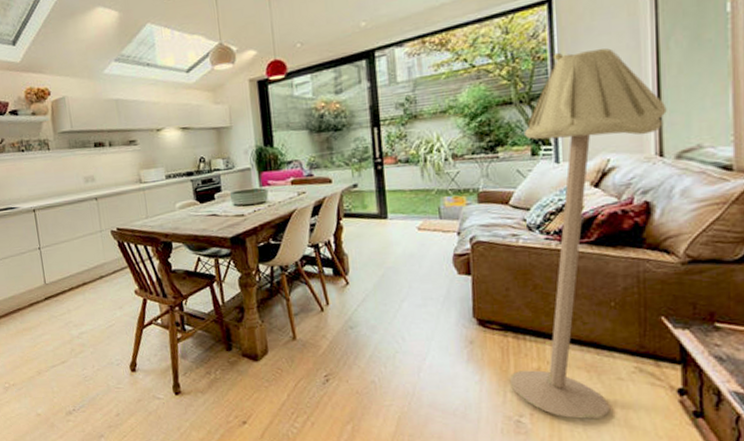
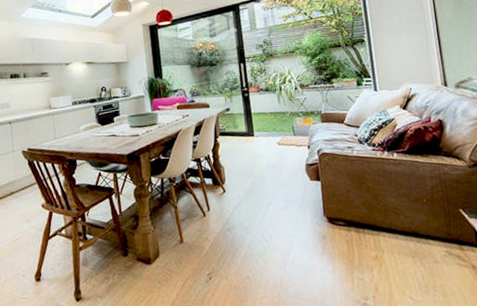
floor lamp: present [509,48,667,420] -> none [351,8,446,299]

